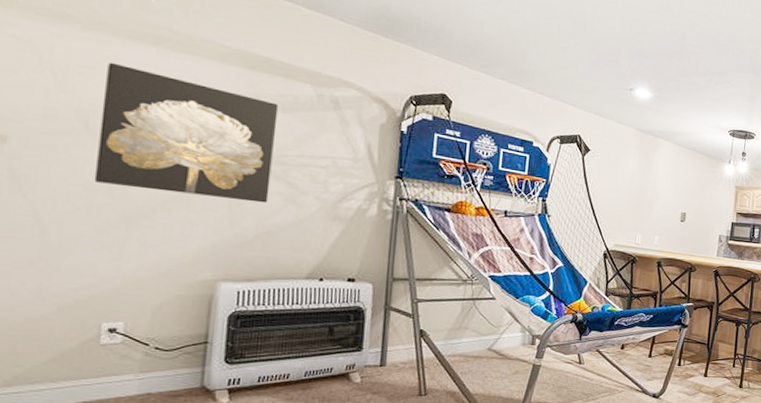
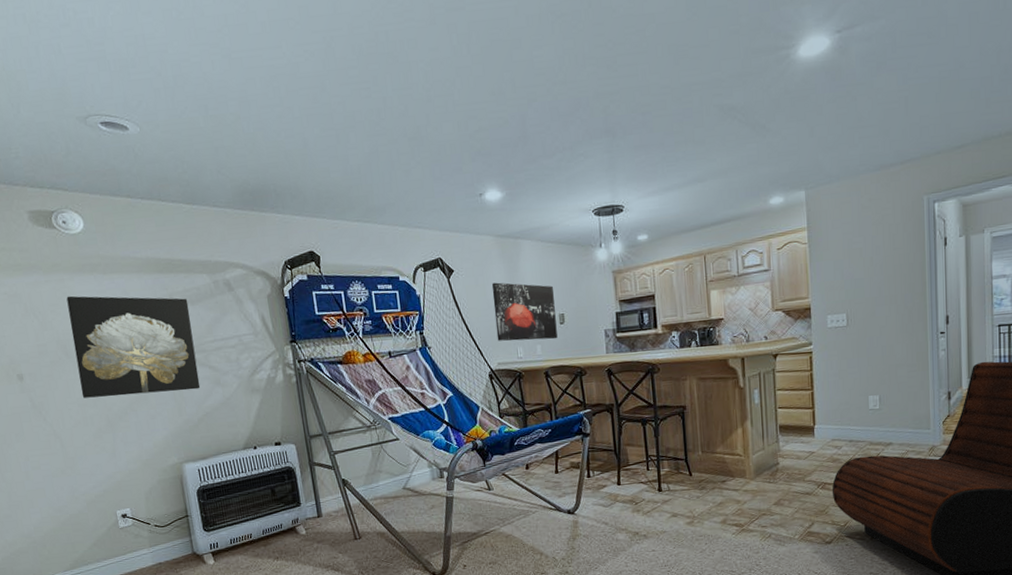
wall art: none [619,170,681,234] -> present [491,282,558,341]

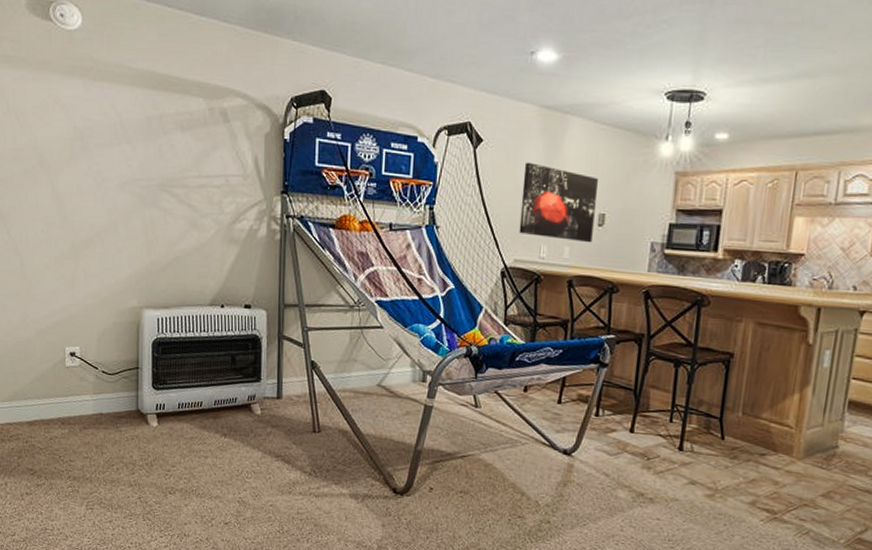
wall art: present [66,296,201,398] -> none [50,99,178,229]

